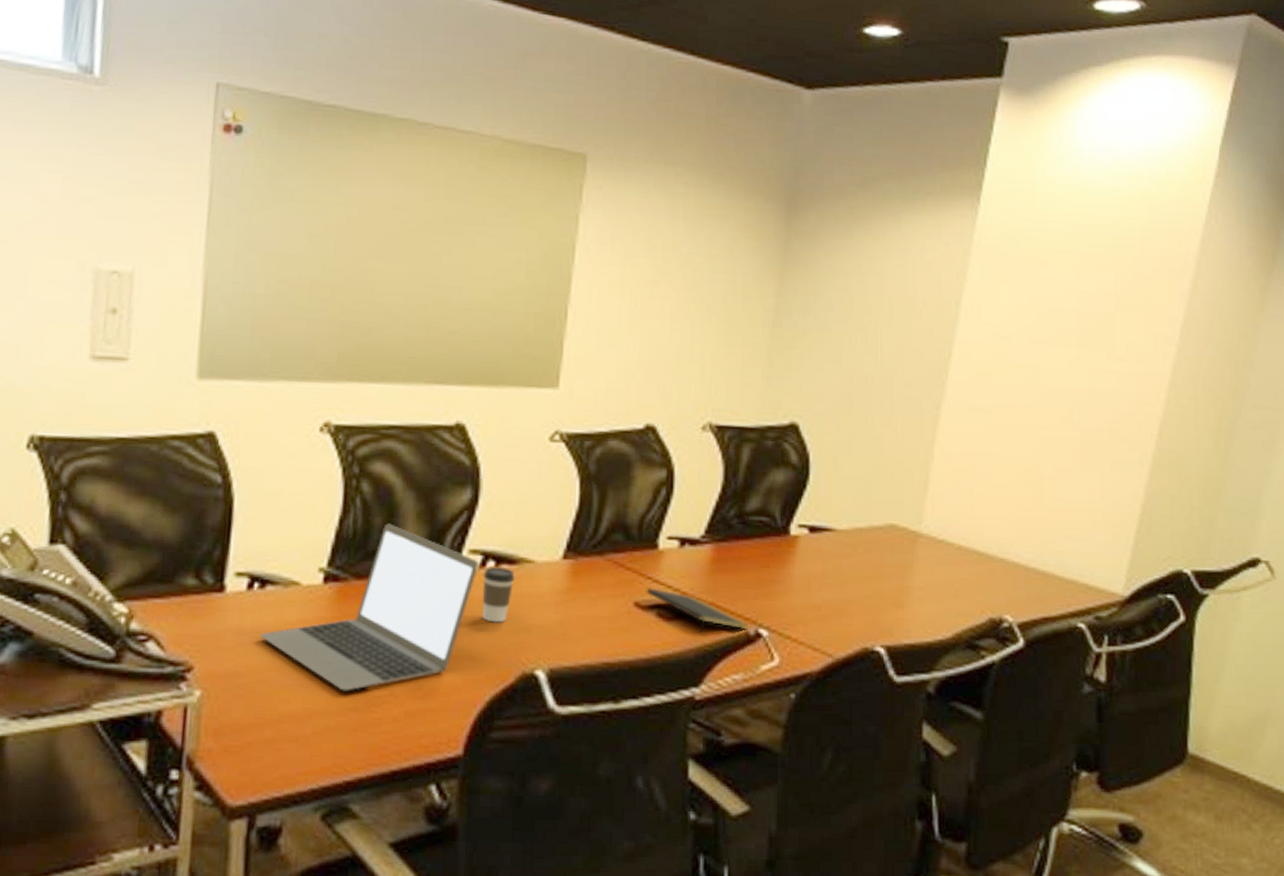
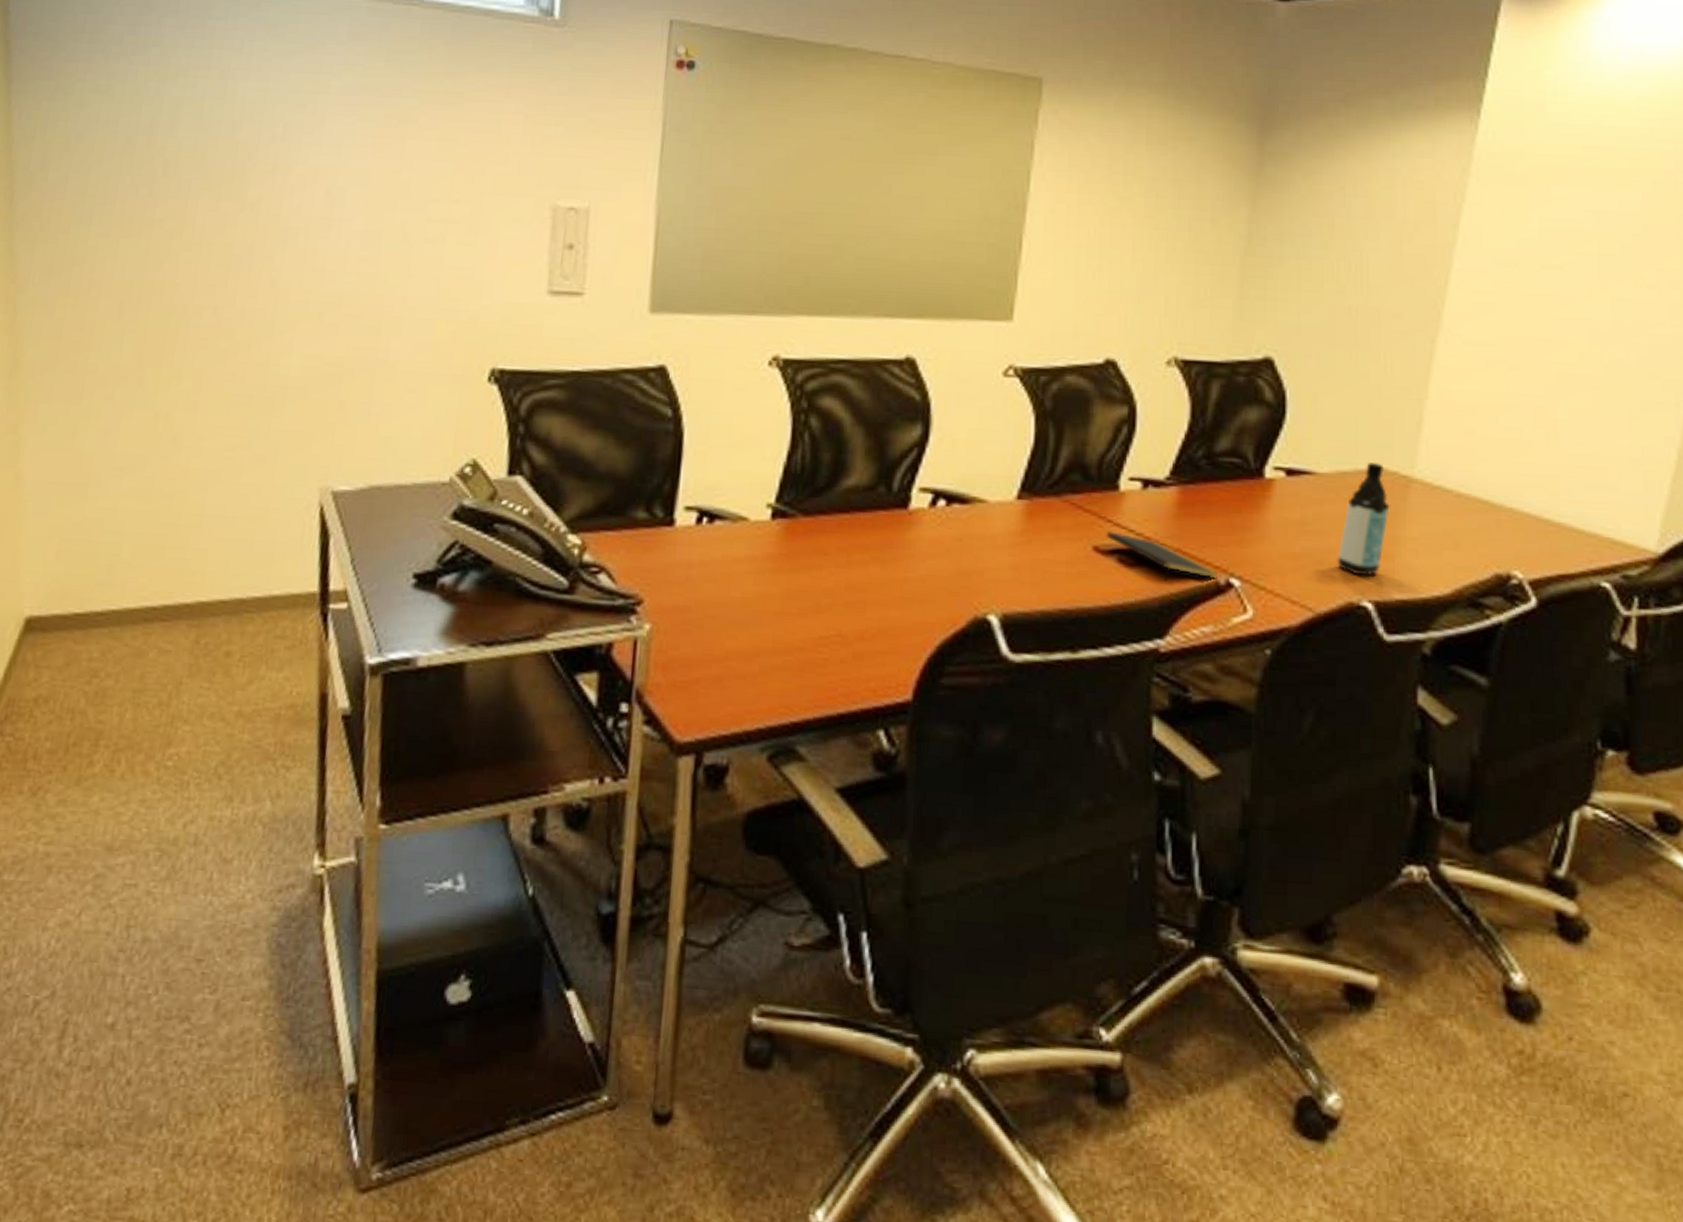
laptop: present [260,523,478,691] -> none [709,459,929,630]
coffee cup: present [481,567,515,623] -> none [931,506,967,565]
water bottle: none [854,519,900,624] -> present [1337,463,1390,576]

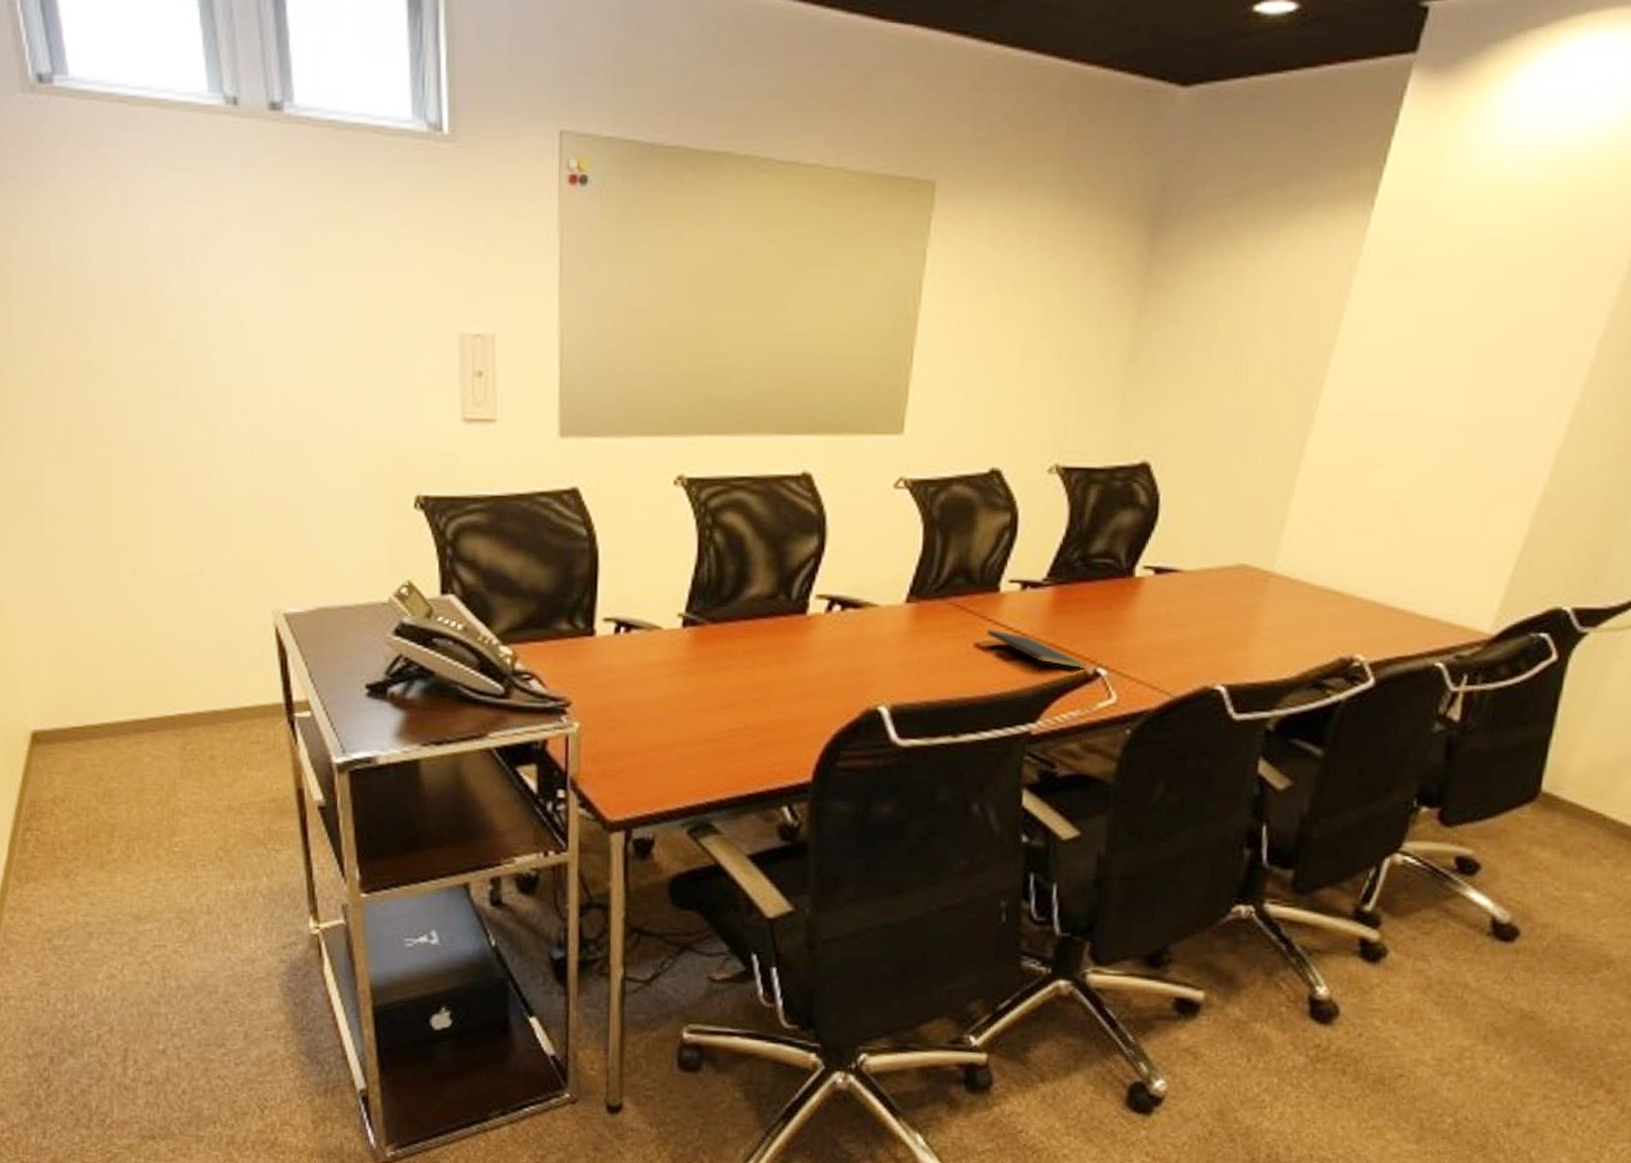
water bottle: present [1337,463,1390,576] -> none [1196,560,1249,663]

